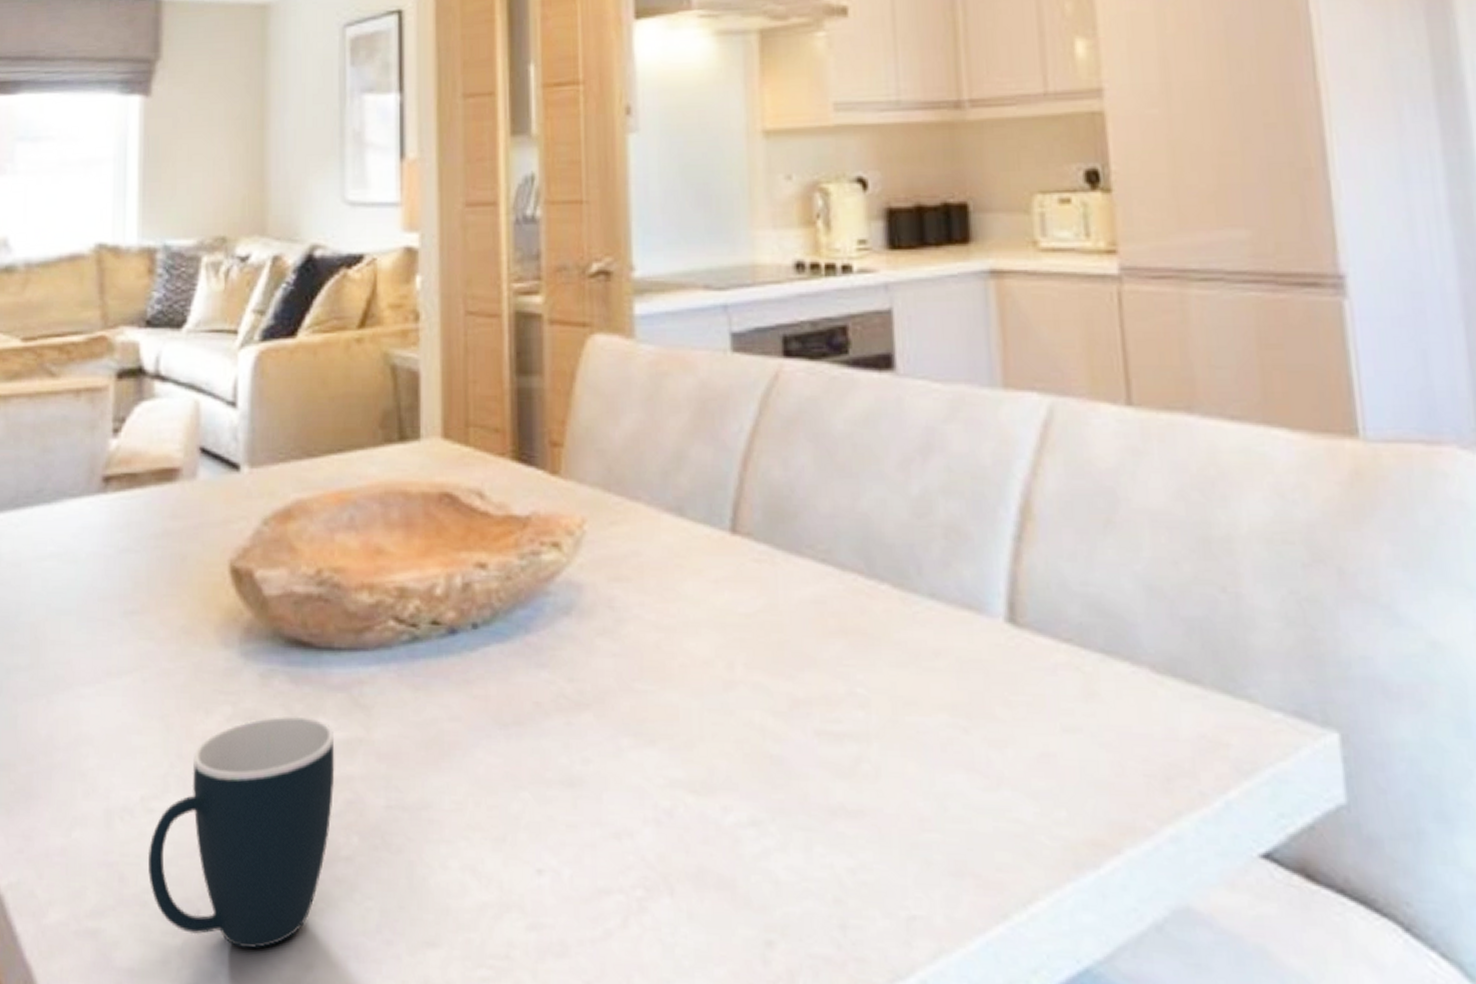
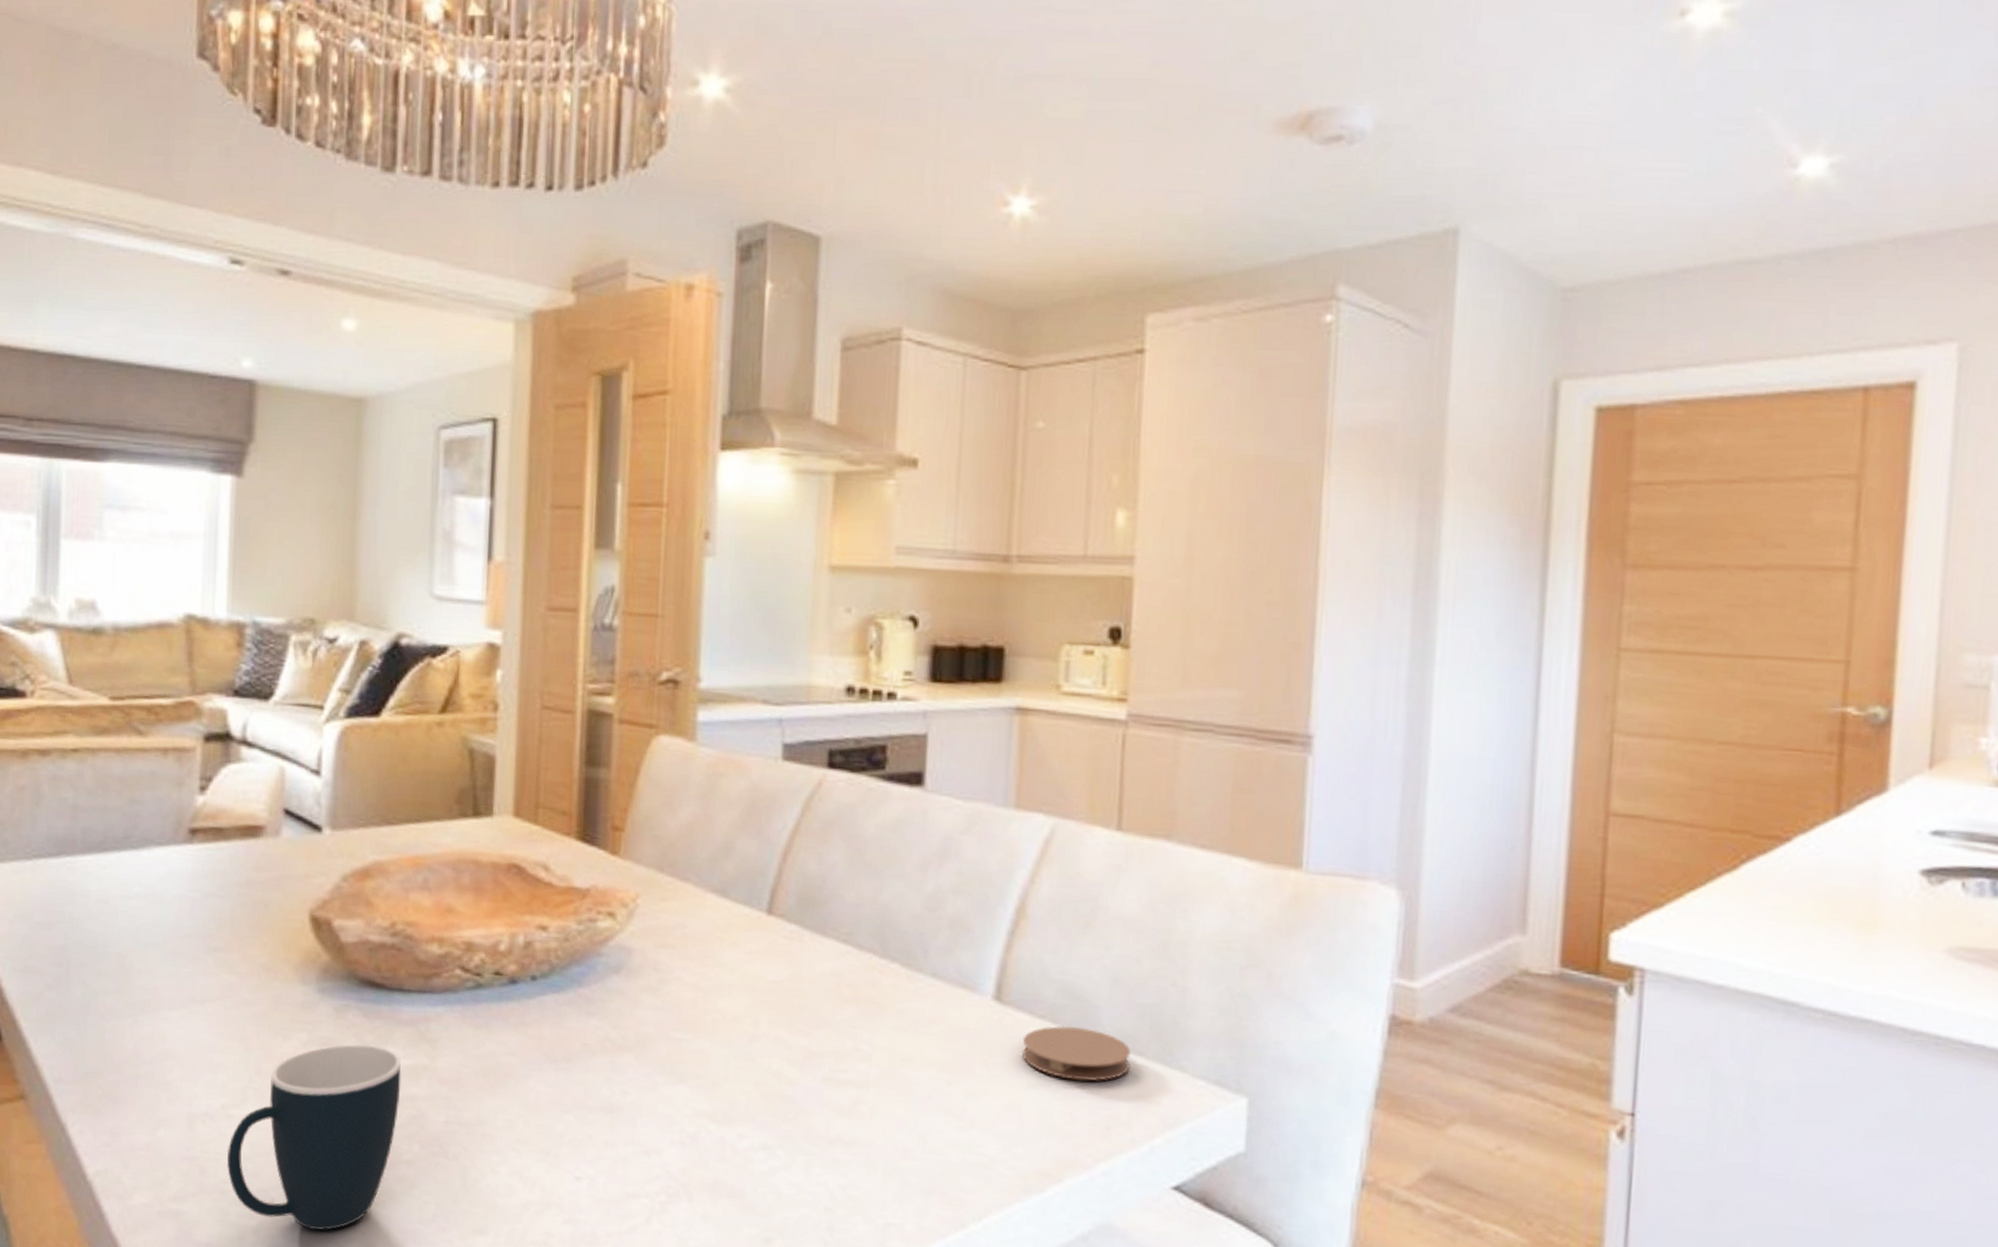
coaster: none [1048,650,1185,720] -> present [1022,1025,1131,1081]

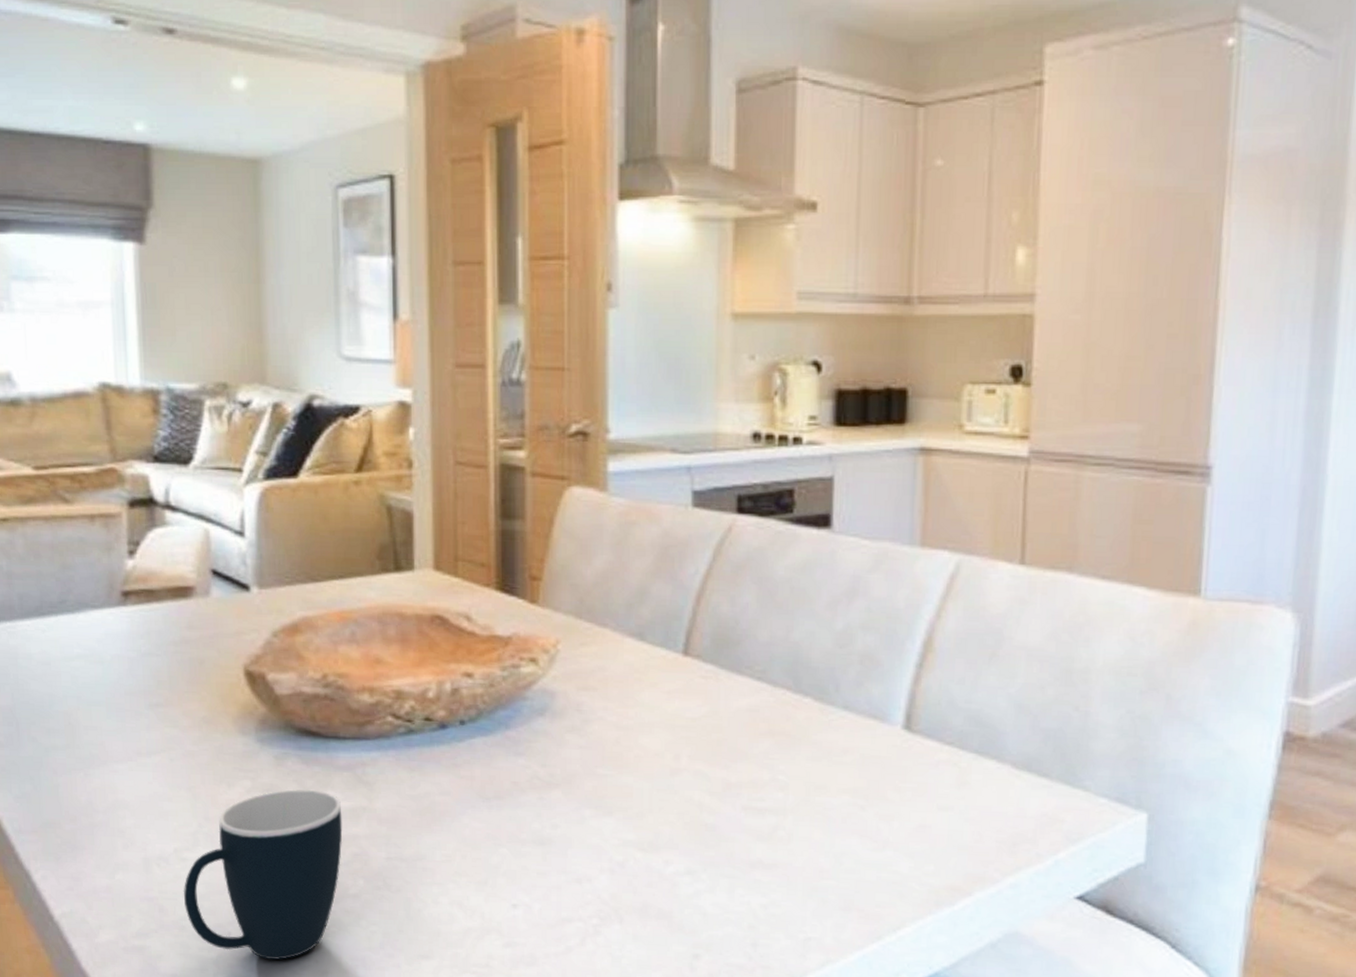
coaster: present [1022,1025,1131,1081] -> none [932,751,1036,802]

